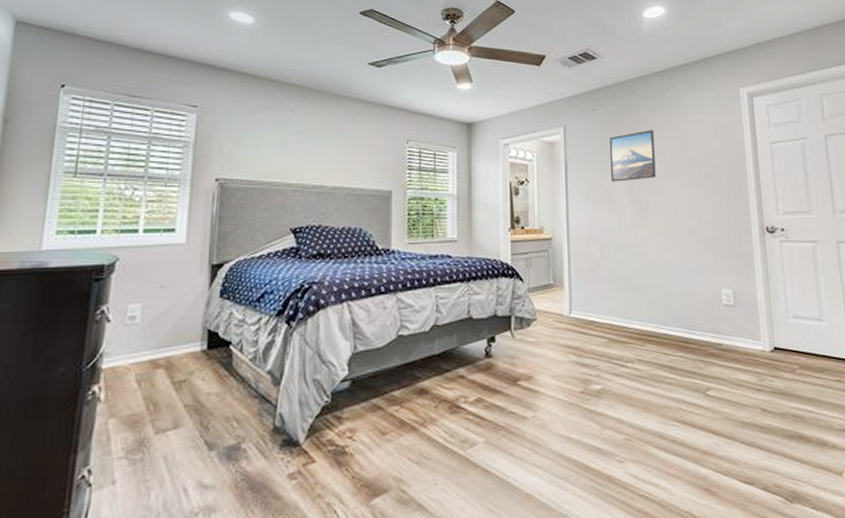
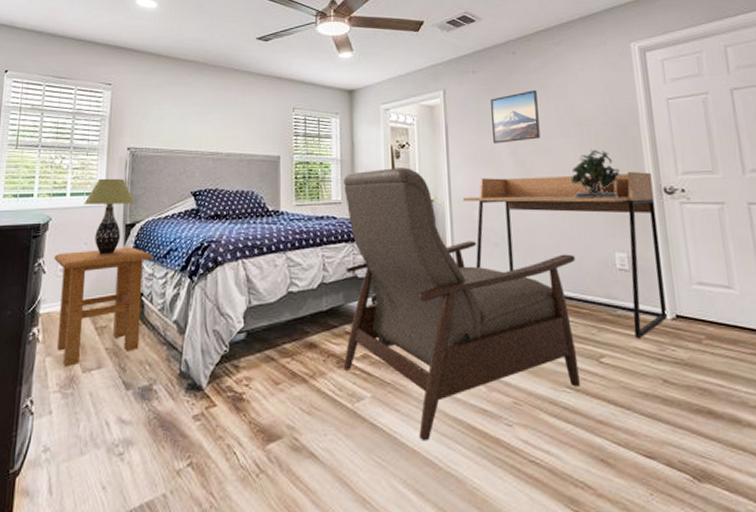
side table: none [121,290,244,428] -> present [54,247,153,366]
table lamp: none [160,213,223,300] -> present [83,178,135,255]
chair: none [456,205,687,484] -> present [343,167,580,442]
desk: none [580,211,766,371] -> present [462,171,667,339]
potted plant: none [683,188,728,237] -> present [571,148,620,199]

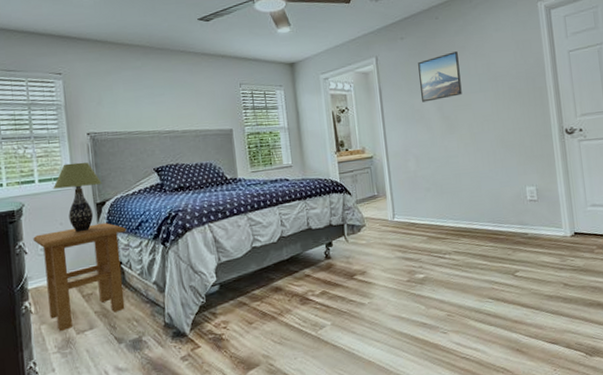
chair: present [343,167,580,442] -> none [292,130,499,354]
desk: present [462,171,667,339] -> none [398,117,567,254]
potted plant: present [571,148,620,199] -> none [489,100,530,145]

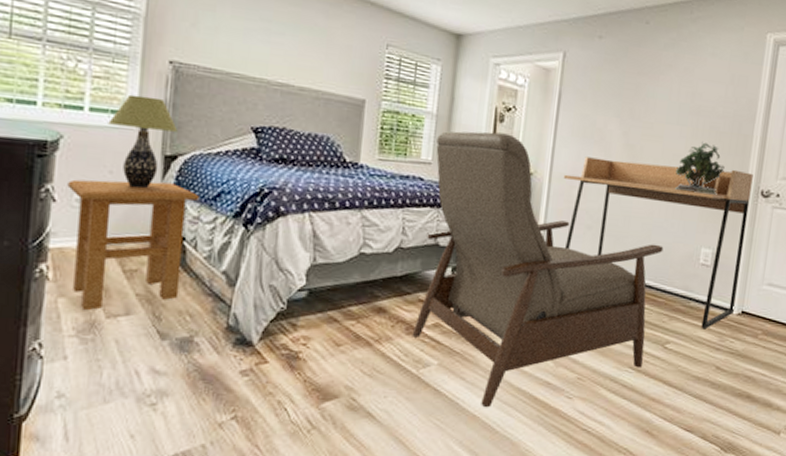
chair: none [292,130,499,354] -> present [412,131,664,408]
desk: none [398,117,567,254] -> present [563,157,753,330]
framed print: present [418,51,462,102] -> none [605,68,662,123]
potted plant: none [489,100,530,145] -> present [674,141,725,195]

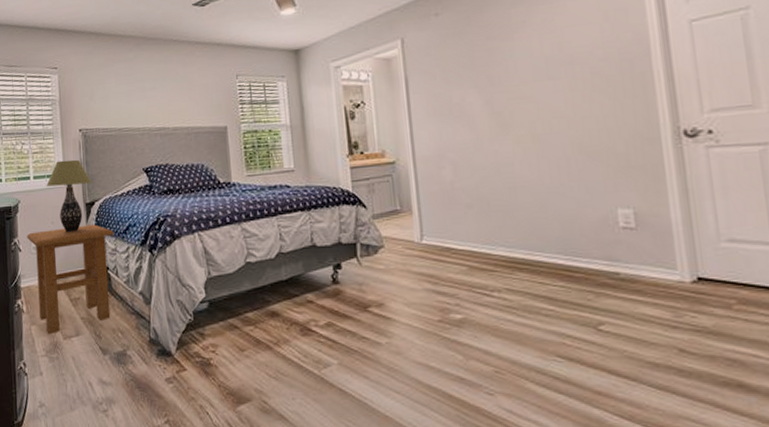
chair: present [412,131,664,408] -> none [295,128,573,408]
desk: present [563,157,753,330] -> none [428,113,685,305]
potted plant: present [674,141,725,195] -> none [560,90,624,150]

